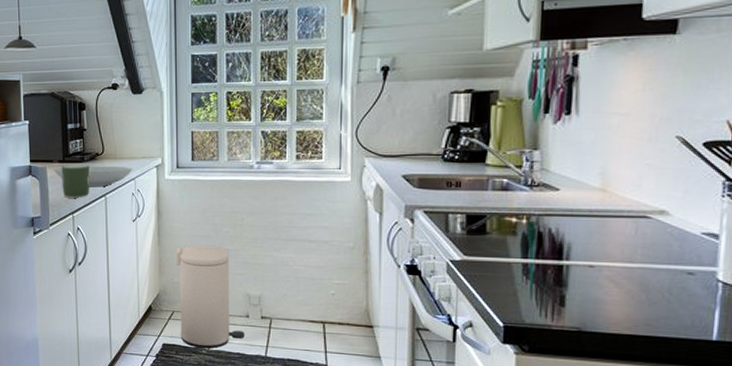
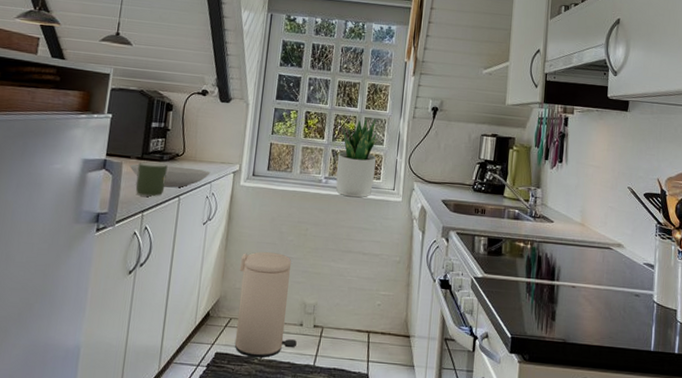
planter: none [269,89,316,181] -> present [336,117,379,198]

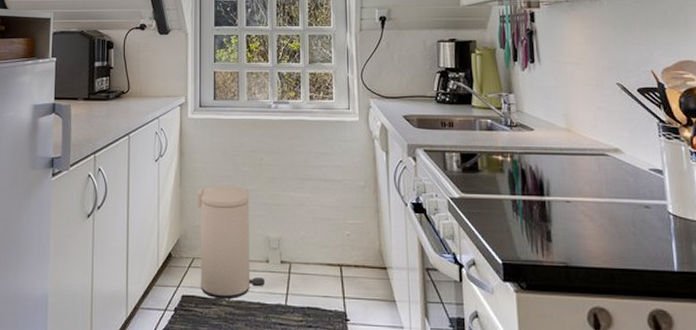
bowl: present [129,164,211,188] -> none [78,104,157,126]
mug: present [135,162,168,197] -> none [85,102,114,137]
planter: present [336,117,379,198] -> none [285,35,326,121]

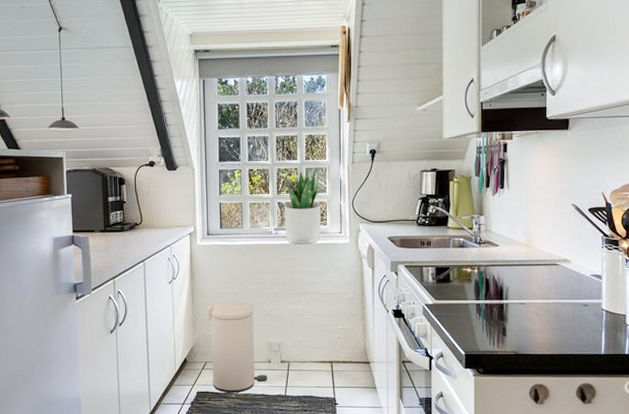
planter: none [285,35,326,121] -> present [284,168,321,244]

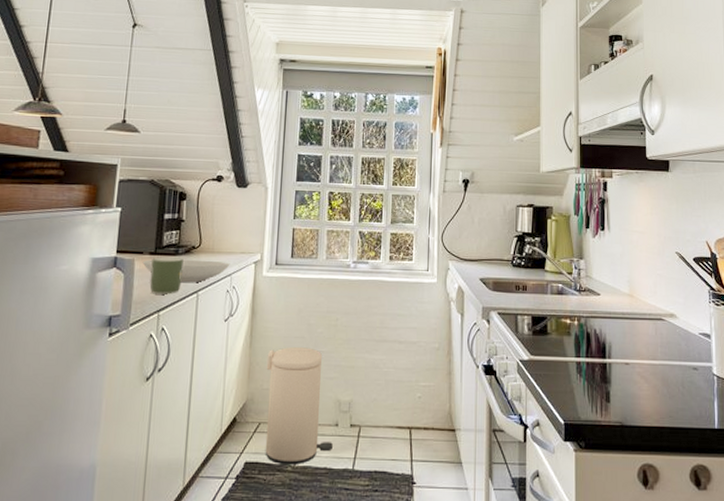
bowl: none [95,234,169,254] -> present [142,259,230,283]
mug: none [103,233,130,264] -> present [149,257,184,295]
planter: present [284,168,321,244] -> none [365,194,408,282]

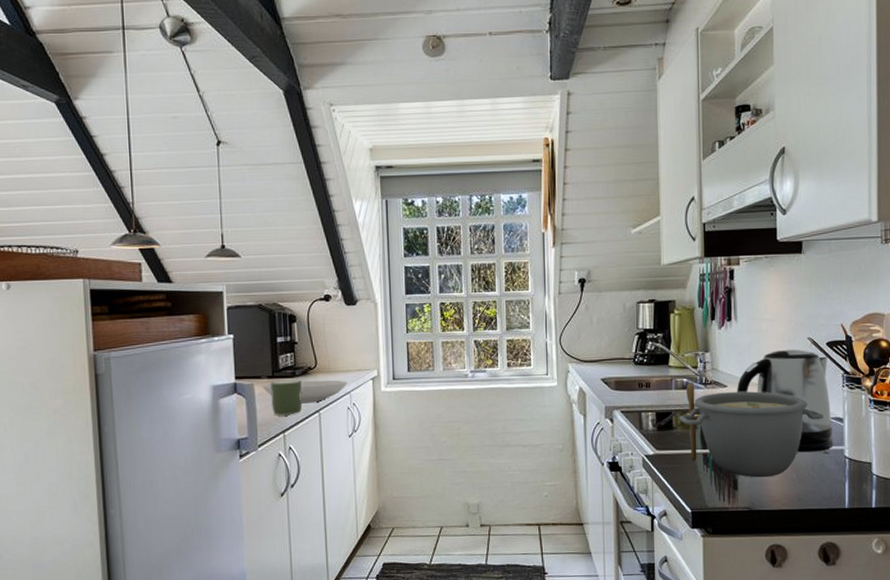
pedal bin: present [265,347,333,464] -> none [394,456,465,563]
cooking pot: none [554,288,692,391] -> present [679,382,824,478]
kettle: none [610,261,702,368] -> present [737,349,833,453]

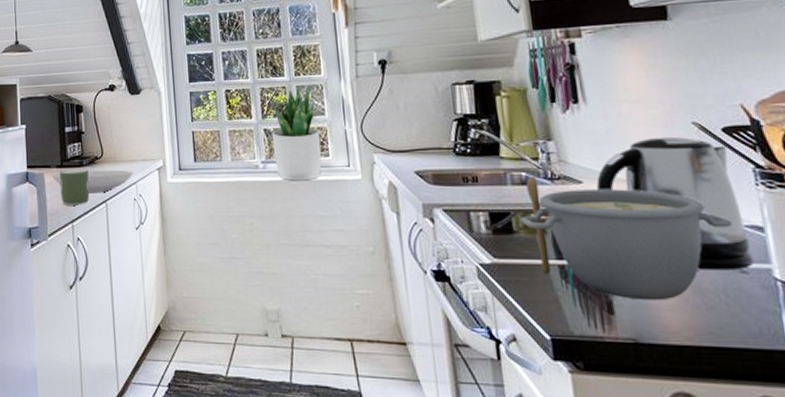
planter: none [481,300,524,389] -> present [270,85,322,181]

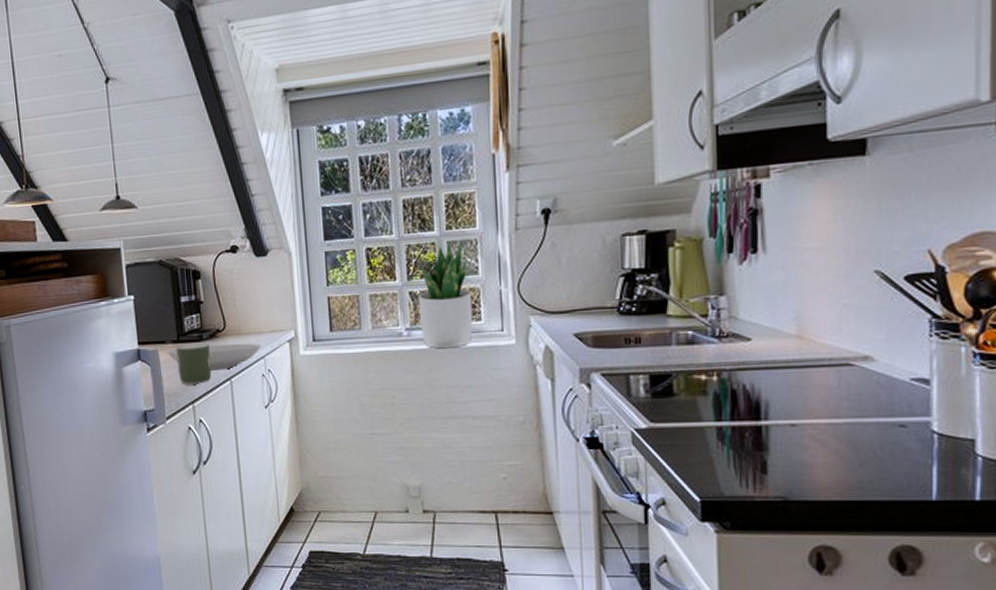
cooking pot: present [520,177,732,301] -> none [682,335,899,459]
kettle: present [596,136,754,270] -> none [766,286,914,426]

